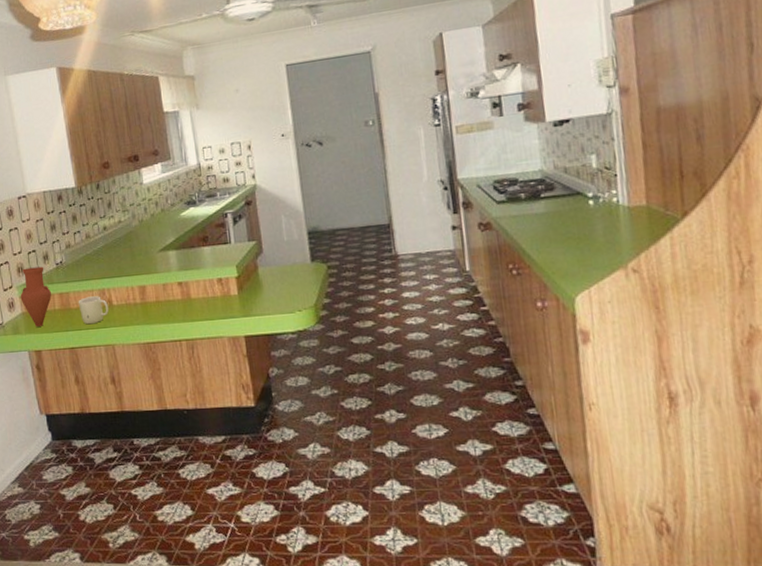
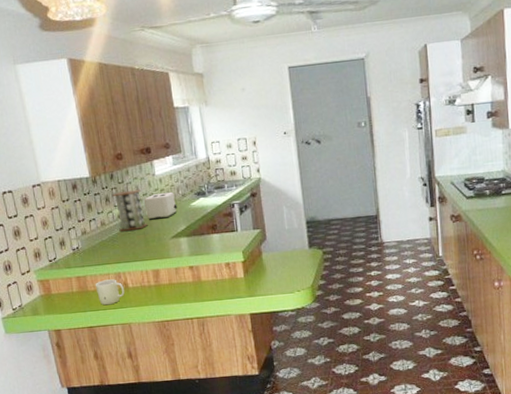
vase: present [20,266,52,327] -> none [38,252,69,308]
spice rack: none [98,195,134,245] -> present [112,185,148,232]
toaster: none [130,201,166,233] -> present [143,191,177,221]

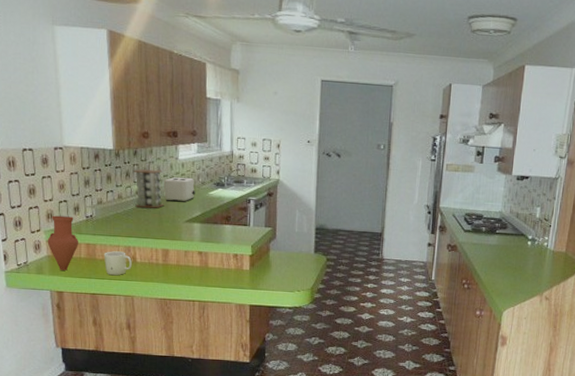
vase: none [38,252,69,308] -> present [47,215,78,271]

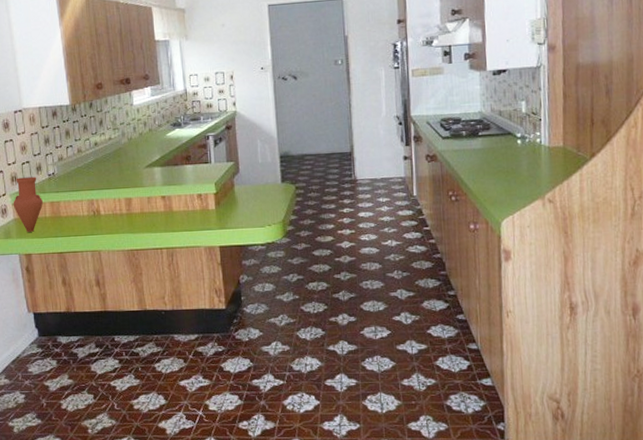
mug: present [103,251,132,276] -> none [68,206,96,232]
spice rack: present [133,164,164,209] -> none [90,114,123,160]
toaster: present [163,177,195,203] -> none [120,121,153,150]

